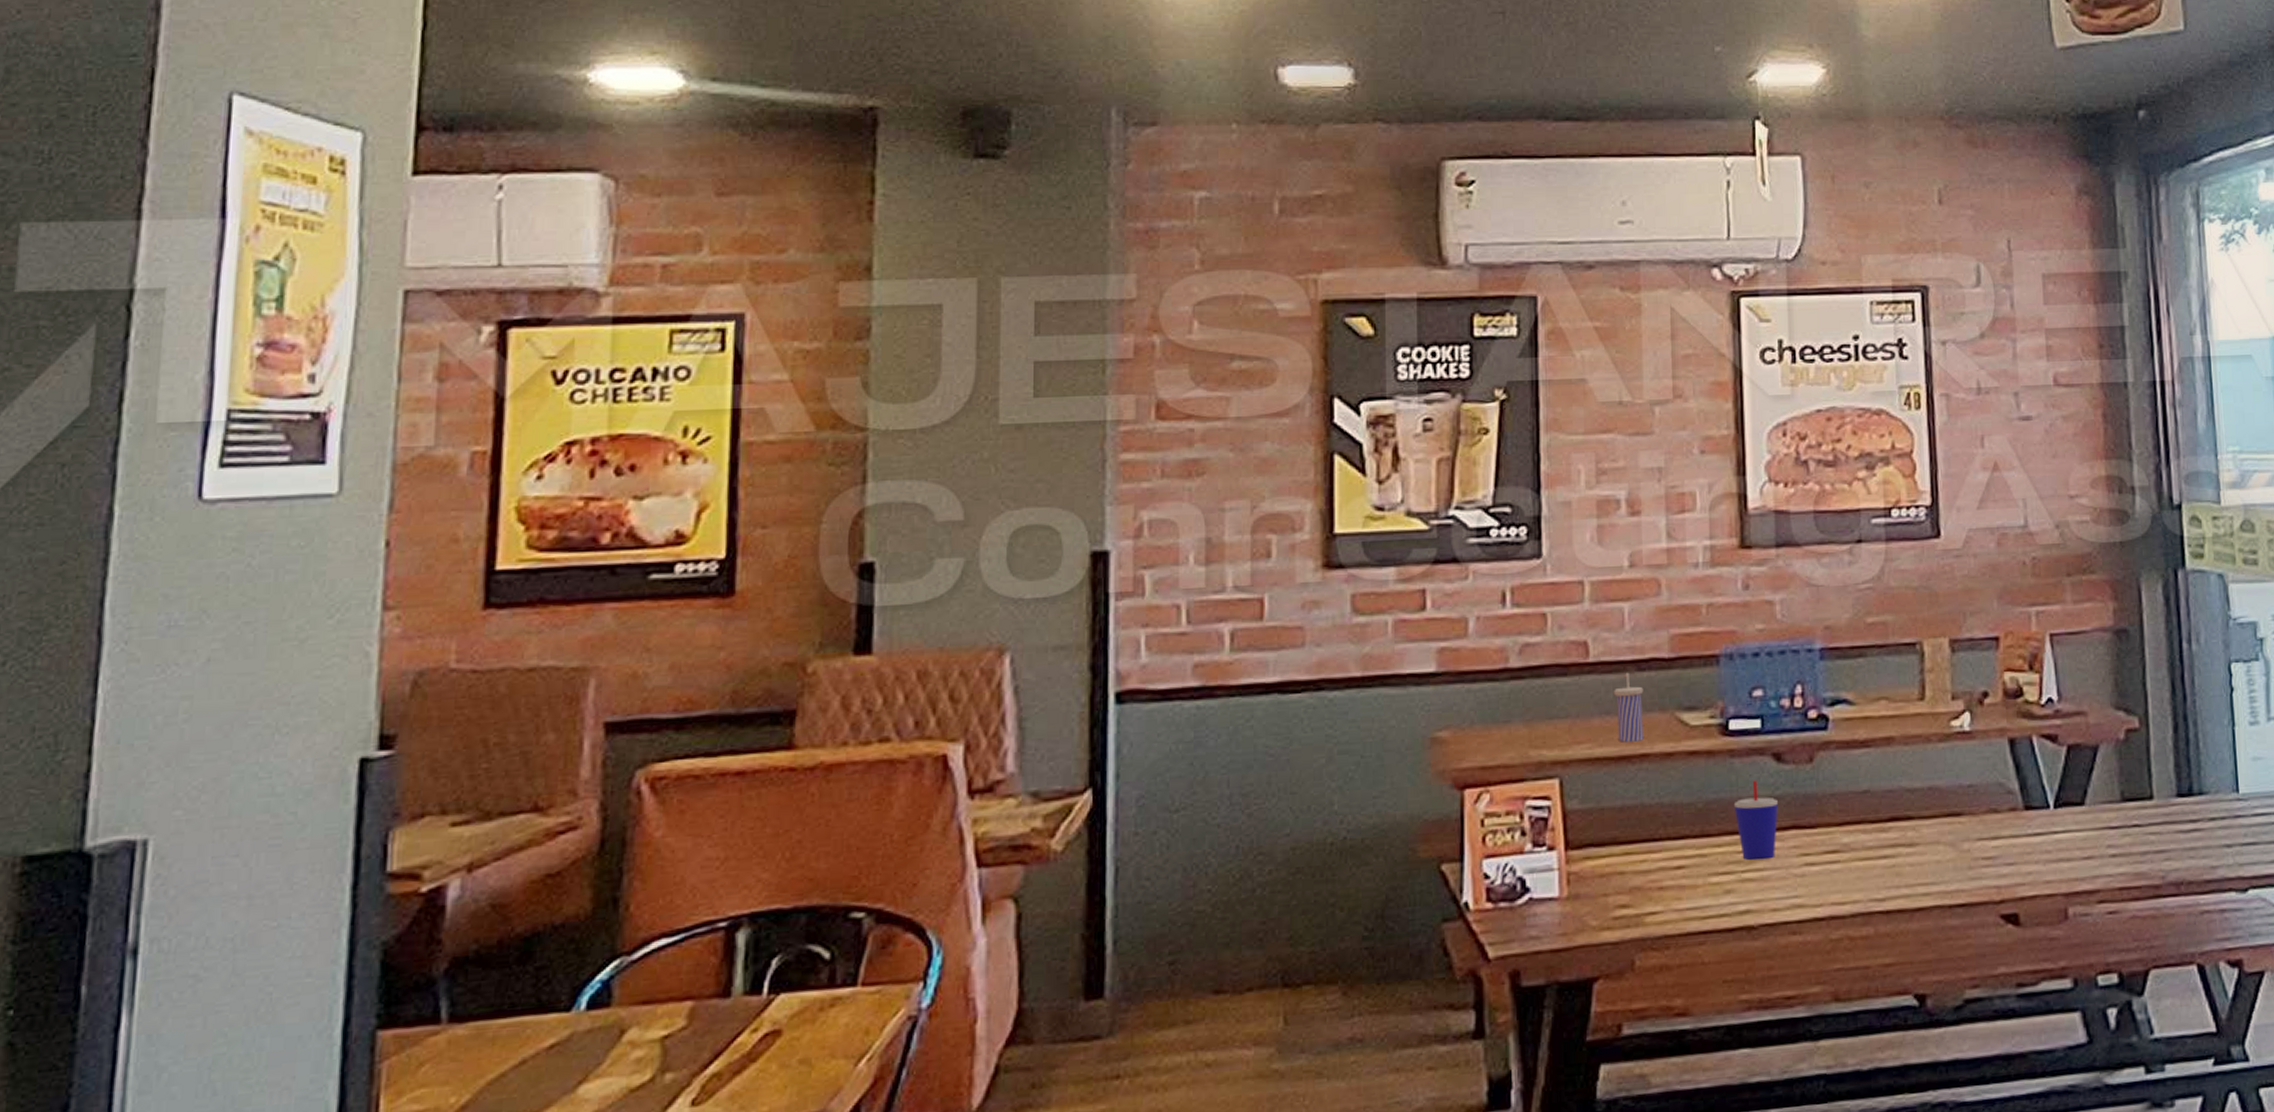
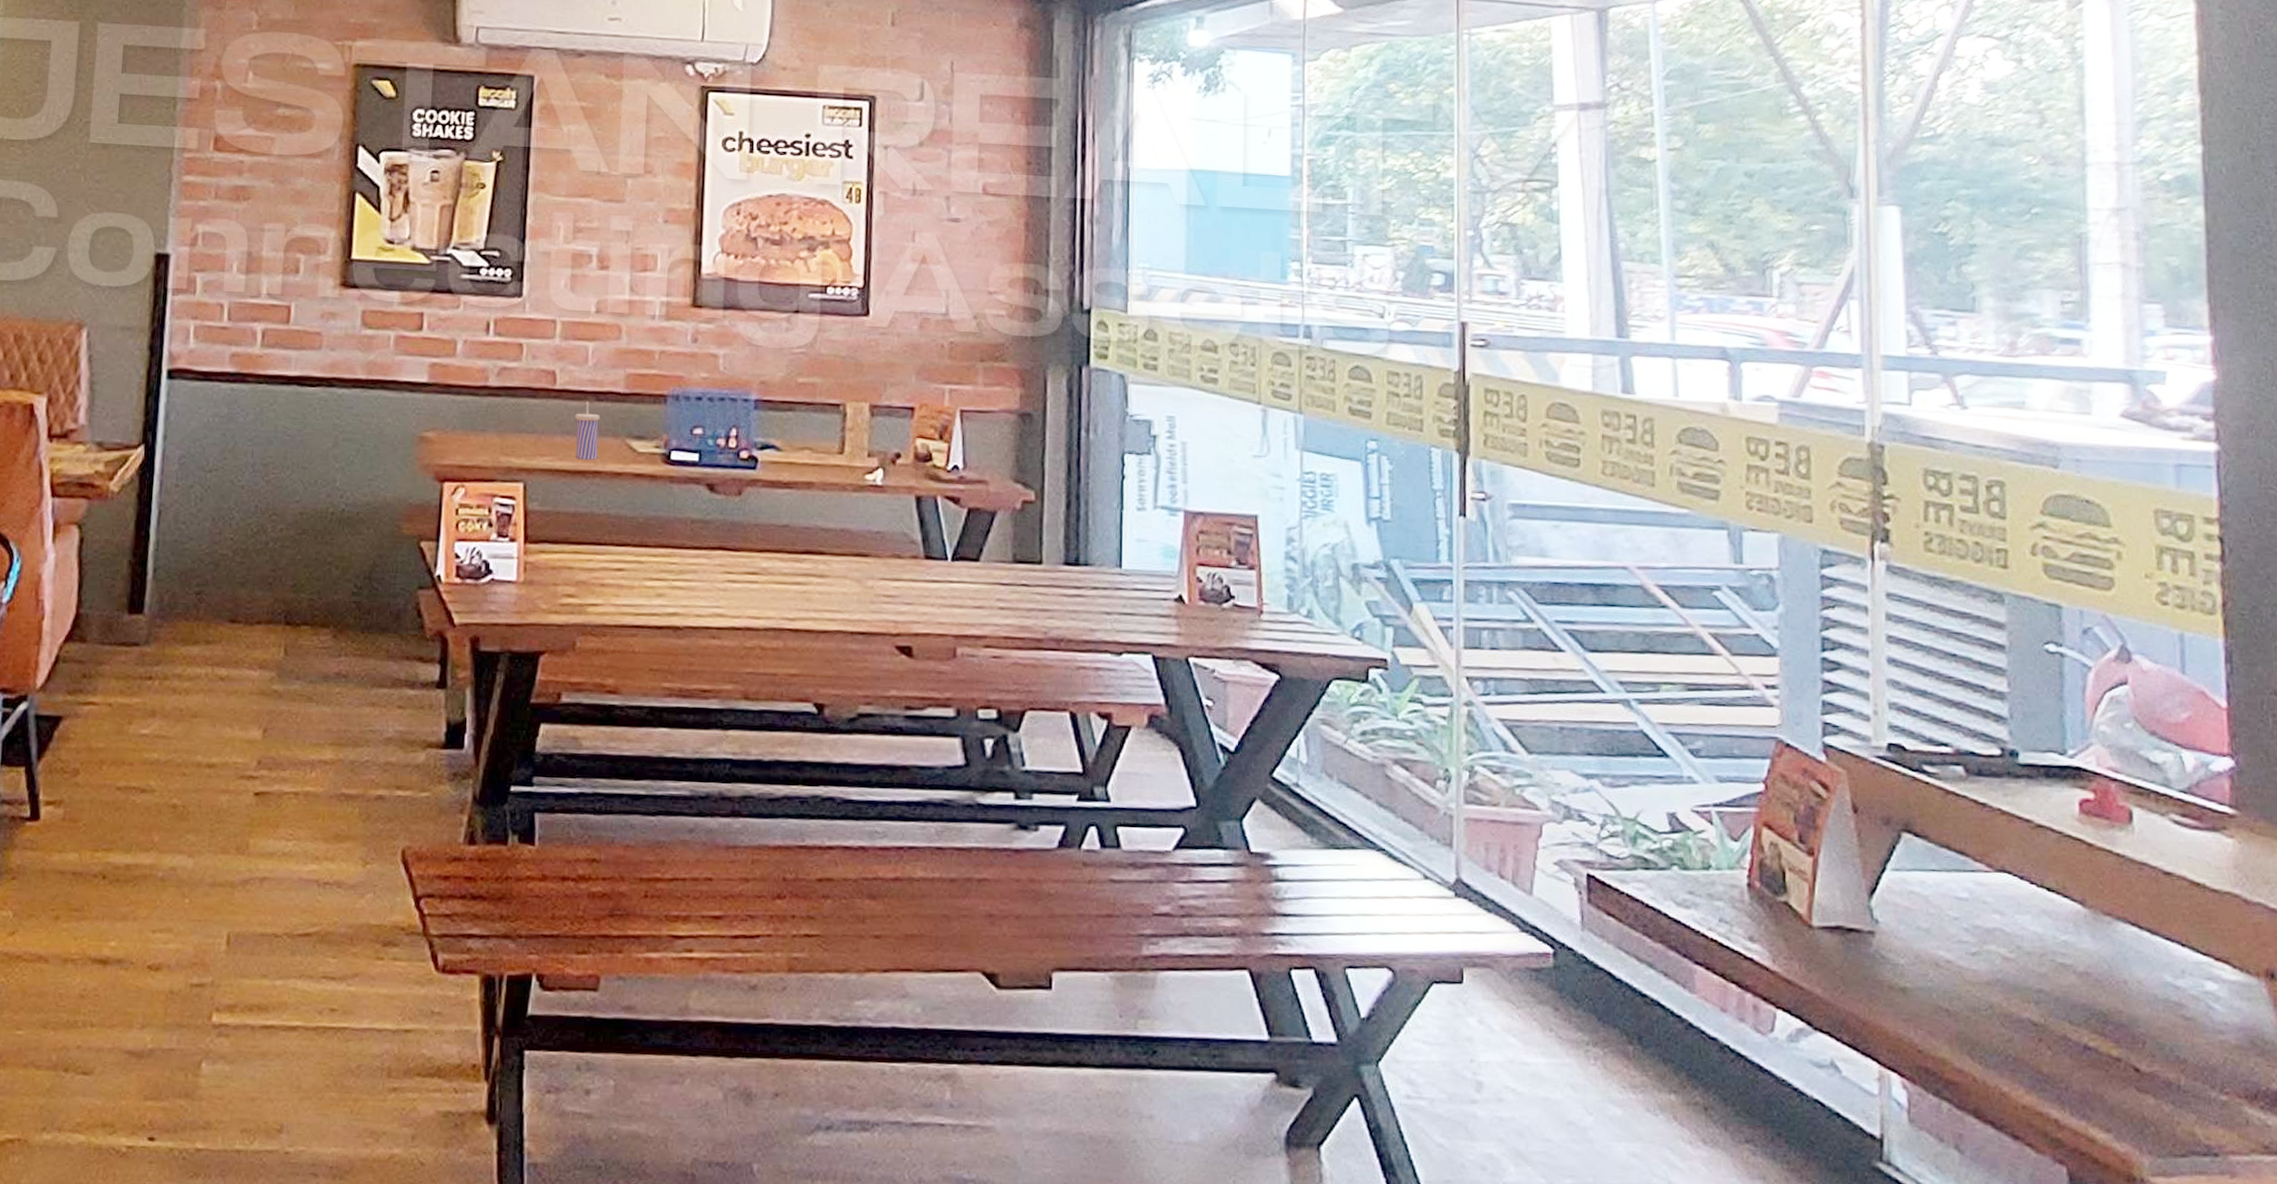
beverage cup: present [1733,780,1778,861] -> none [670,504,708,573]

